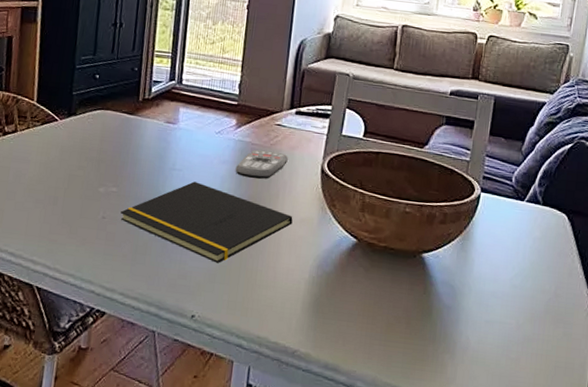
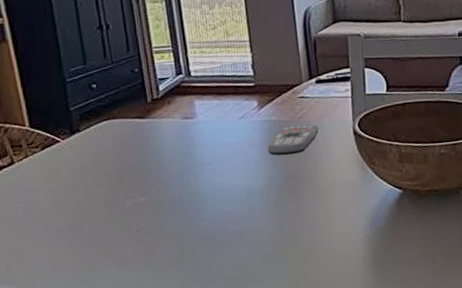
notepad: present [121,181,293,263] -> none [156,171,337,246]

